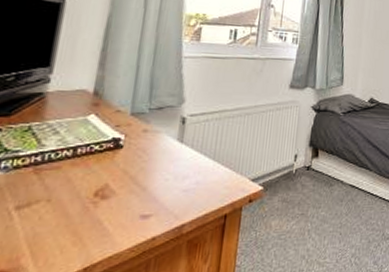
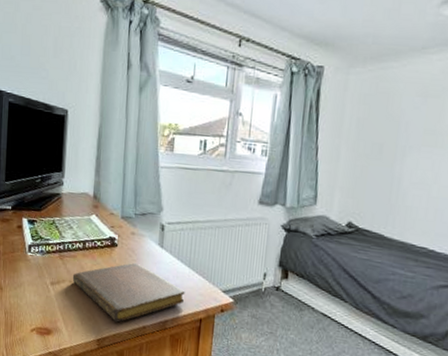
notebook: none [51,163,208,240] -> present [72,262,185,323]

